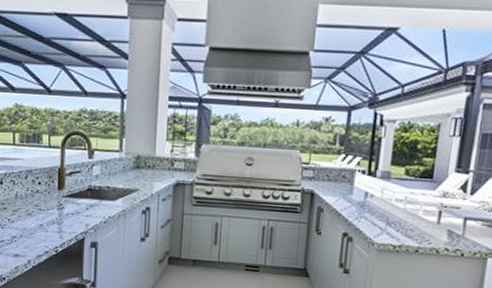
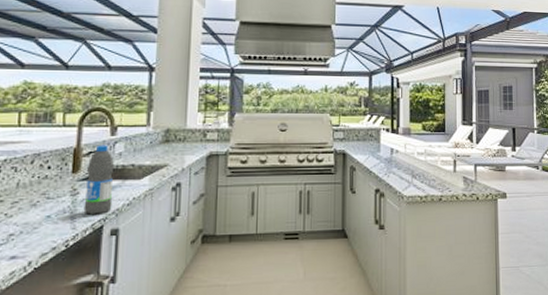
water bottle: none [68,166,93,228] -> present [83,145,115,215]

